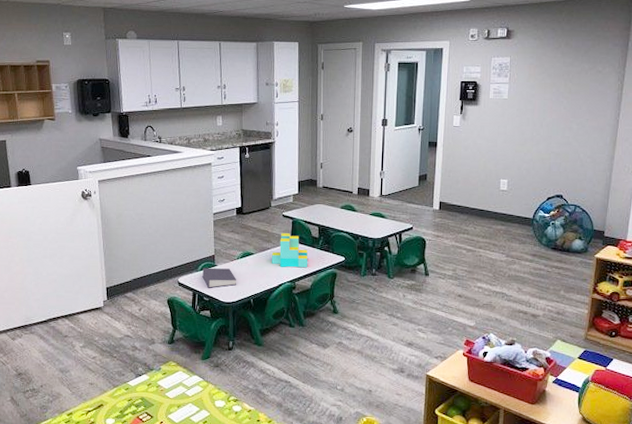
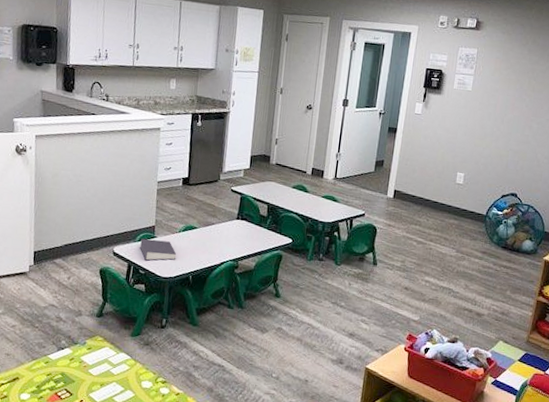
toy blocks: present [272,233,308,268] -> none [215,208,254,247]

